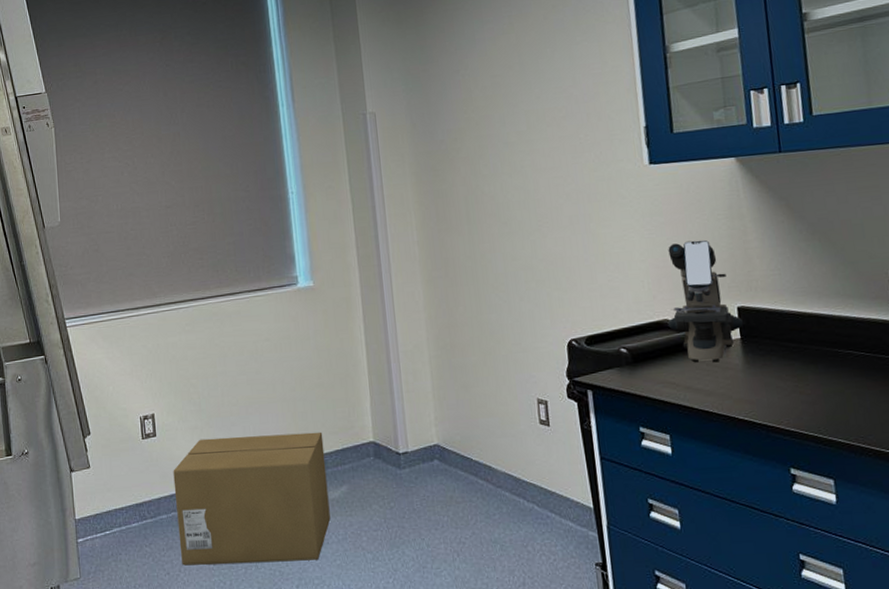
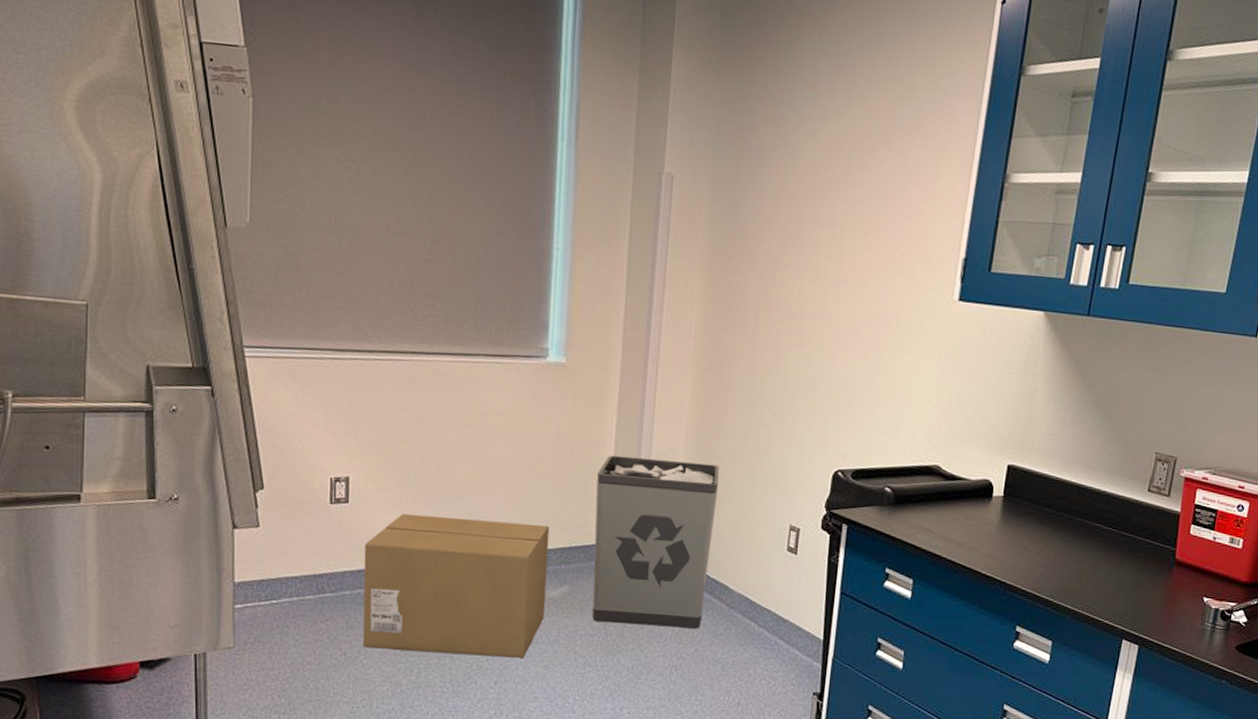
recycling bin: none [355,353,473,516] -> present [592,455,719,629]
microscope: present [667,240,744,363] -> none [937,389,1010,516]

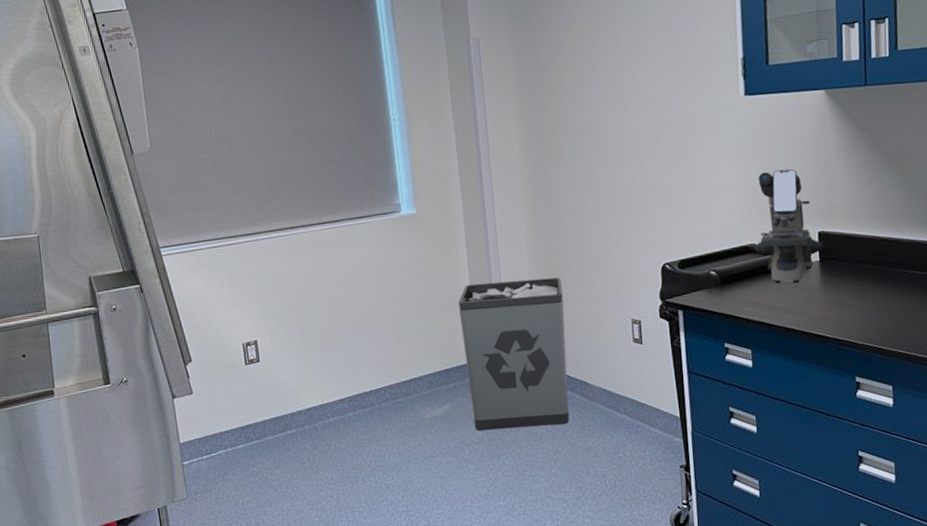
box: present [362,513,550,658] -> none [278,354,434,483]
microscope: none [937,389,1010,516] -> present [754,169,823,284]

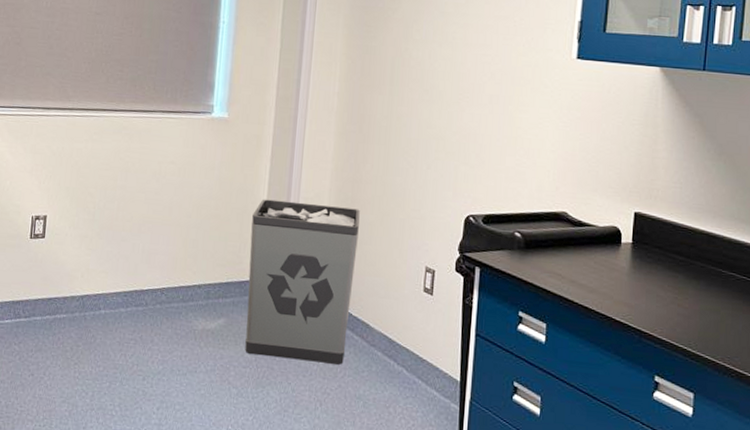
microscope: present [754,169,823,284] -> none [565,140,638,262]

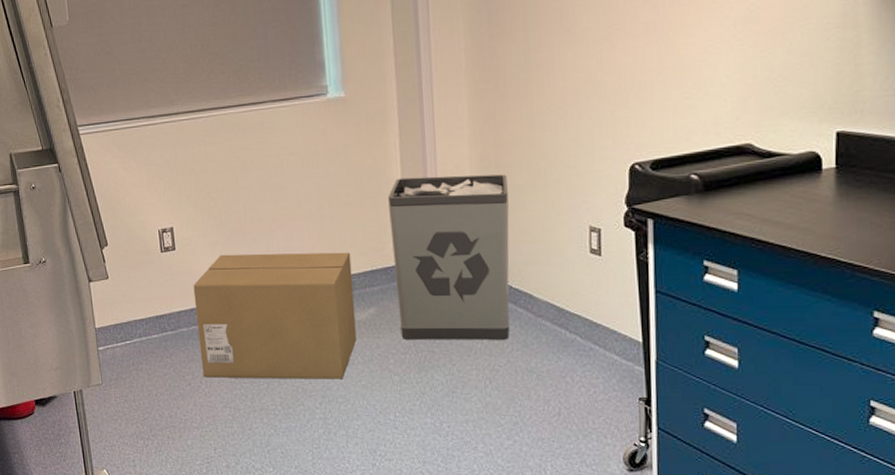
box: none [48,248,210,386] -> present [193,252,357,379]

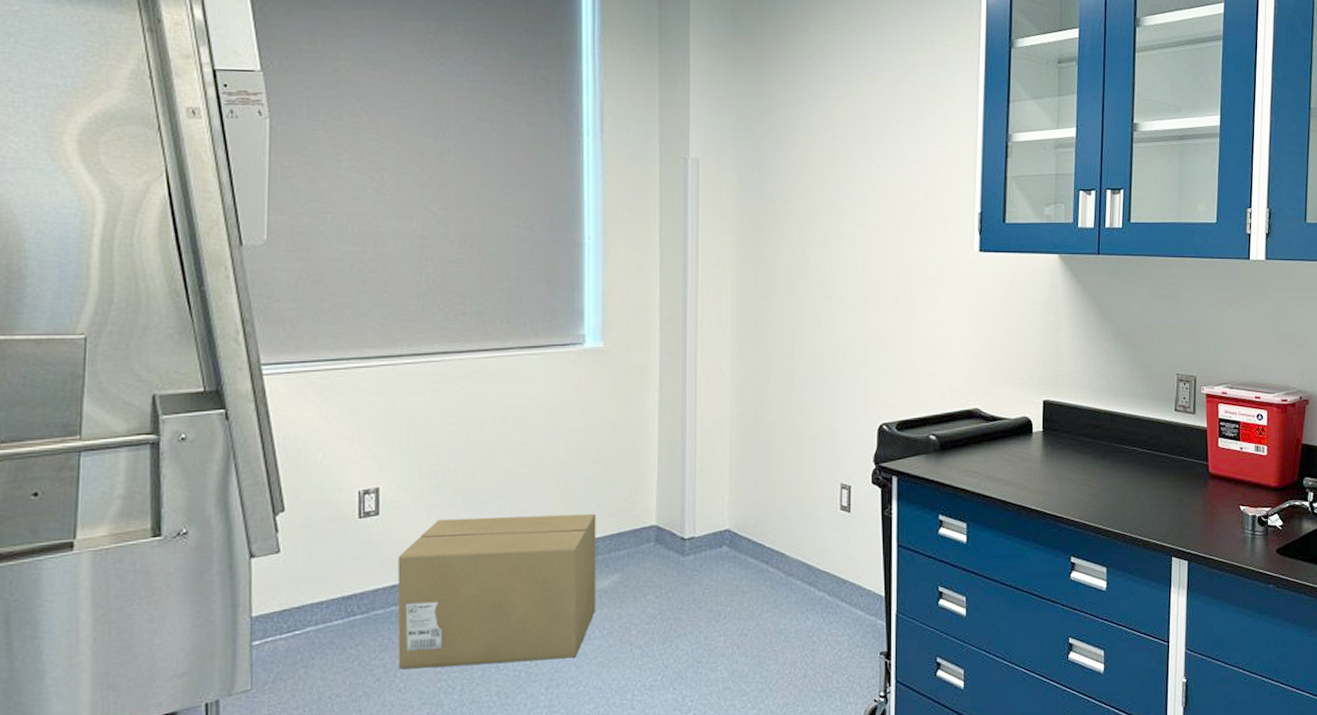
recycling bin: present [387,174,510,340] -> none [641,432,766,607]

